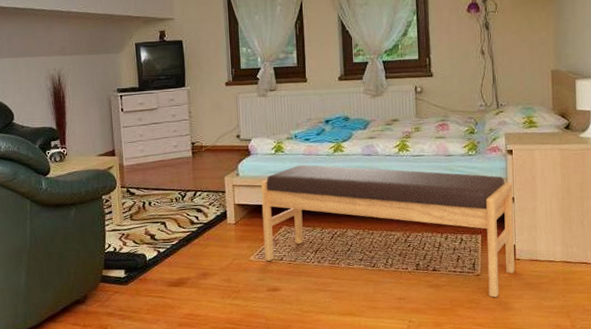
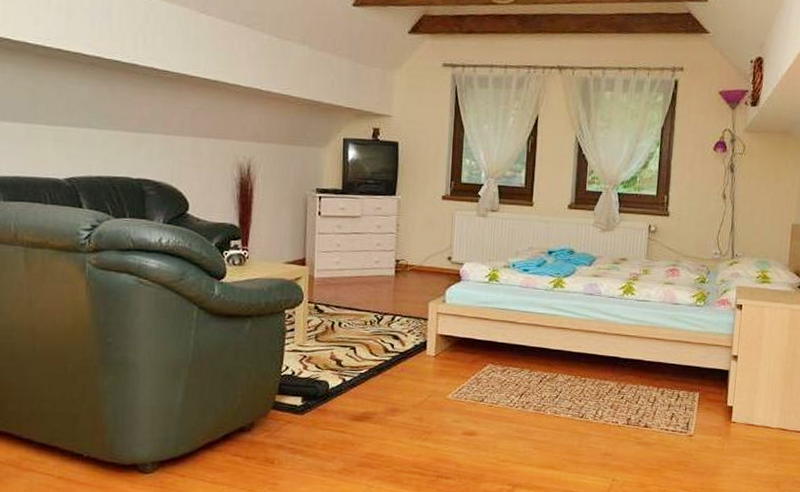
bench: present [261,164,515,298] -> none [463,297,738,461]

